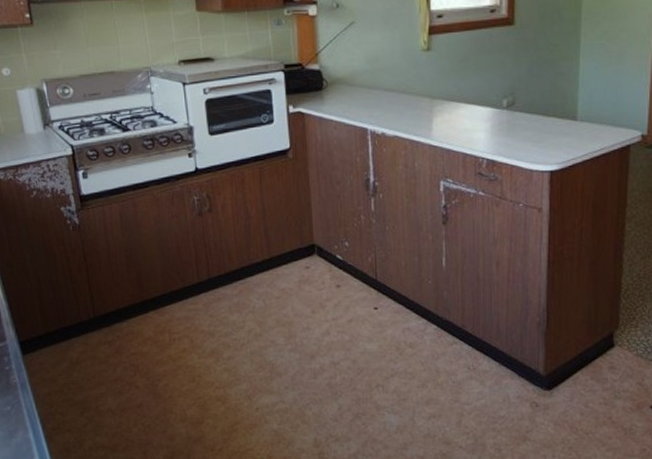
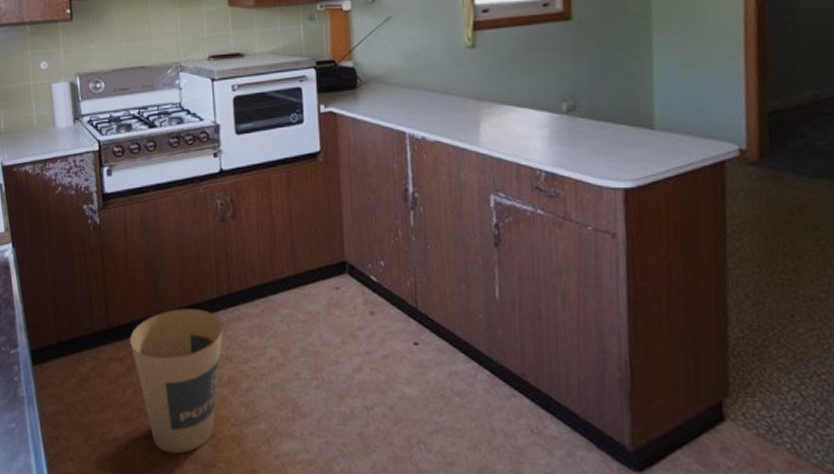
trash can: none [117,294,205,416] -> present [130,308,223,454]

